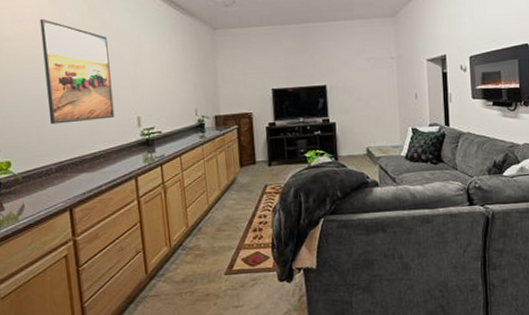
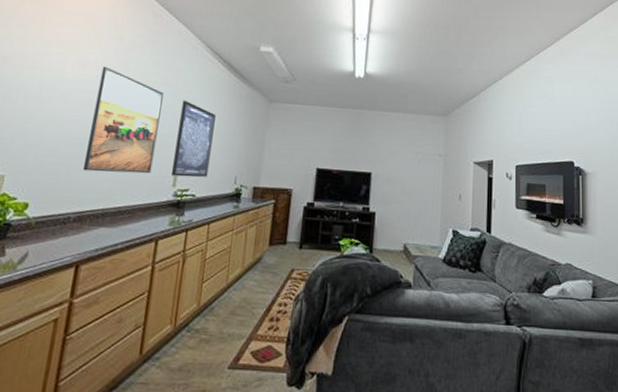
wall art: none [127,41,169,117] -> present [172,100,216,178]

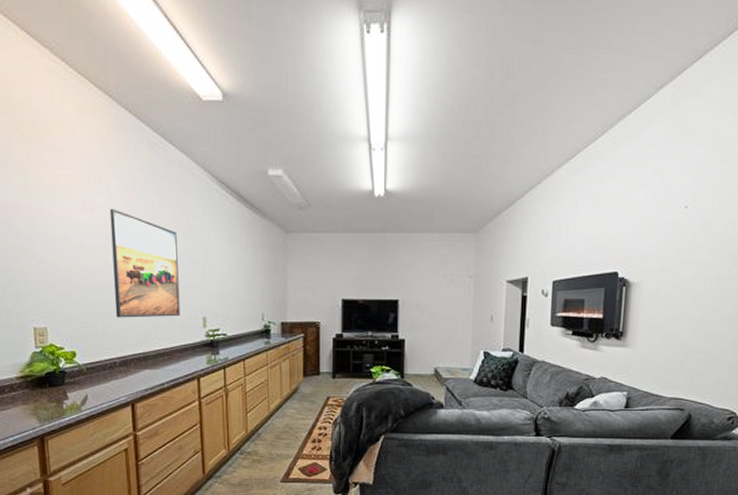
wall art: present [172,100,216,178] -> none [197,238,235,317]

